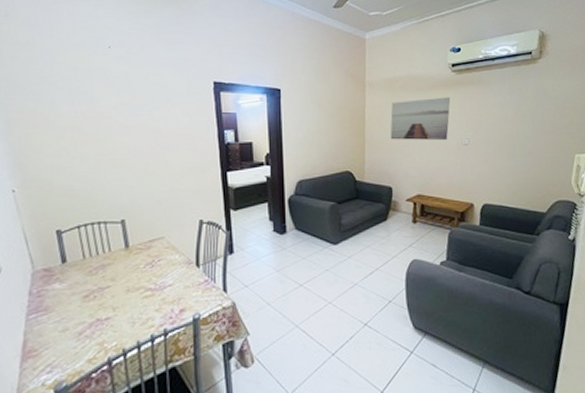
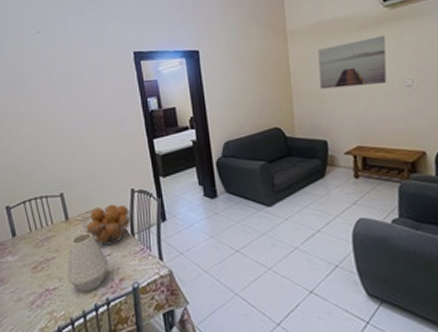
vase: none [123,262,170,323] -> present [67,233,109,293]
fruit basket: none [143,234,198,276] -> present [82,204,132,246]

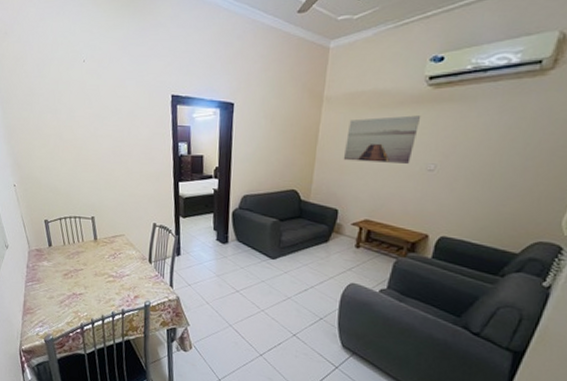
vase: present [67,233,109,293] -> none [92,253,127,302]
fruit basket: present [82,204,132,246] -> none [108,233,151,268]

